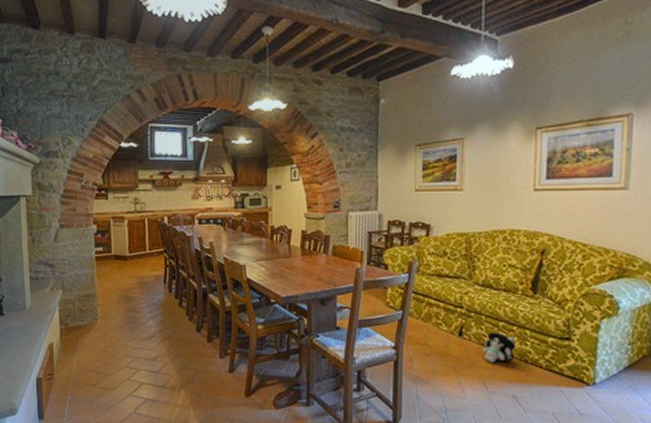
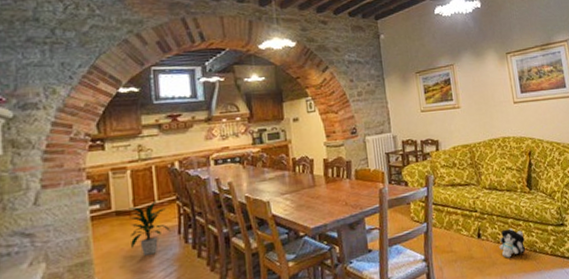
indoor plant: none [125,250,158,297] -> present [129,200,171,256]

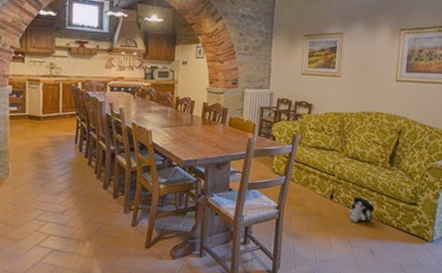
indoor plant: present [129,200,171,256] -> none [38,112,69,156]

